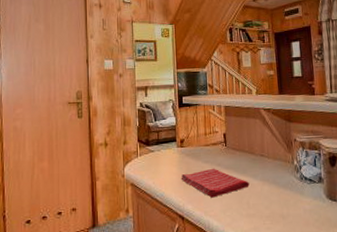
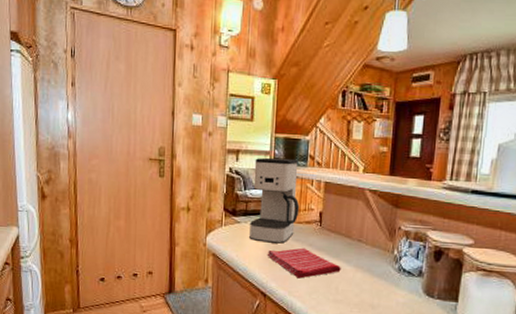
coffee maker: none [162,89,206,168] -> present [249,157,300,244]

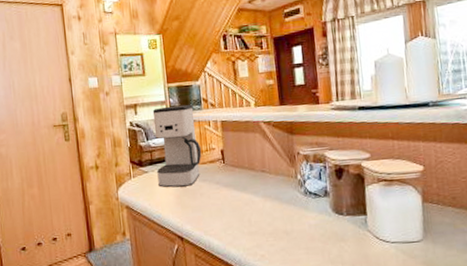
dish towel: present [267,247,341,279] -> none [177,186,251,217]

